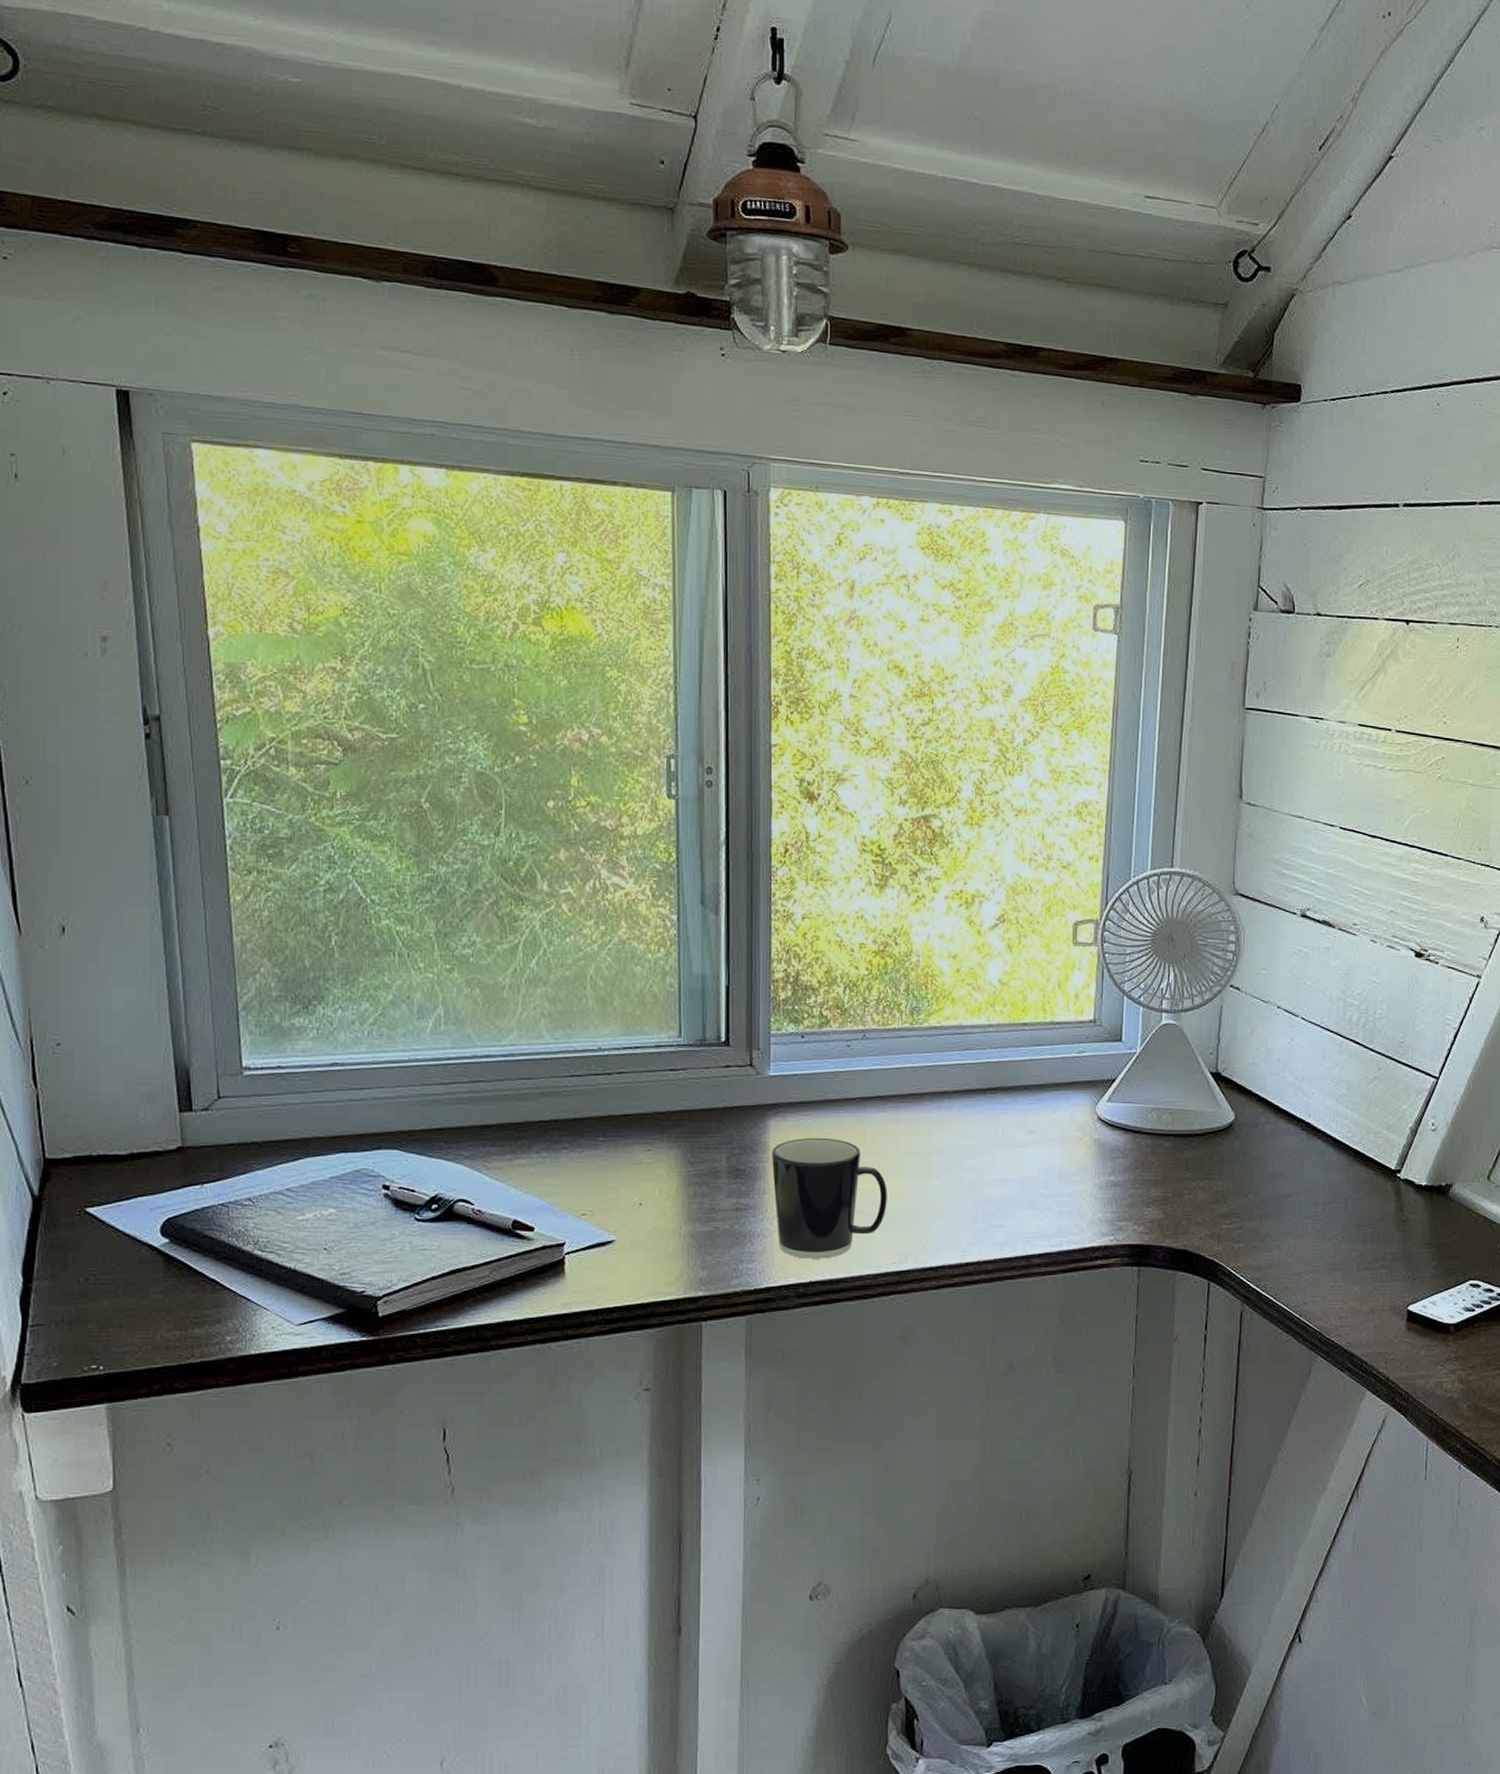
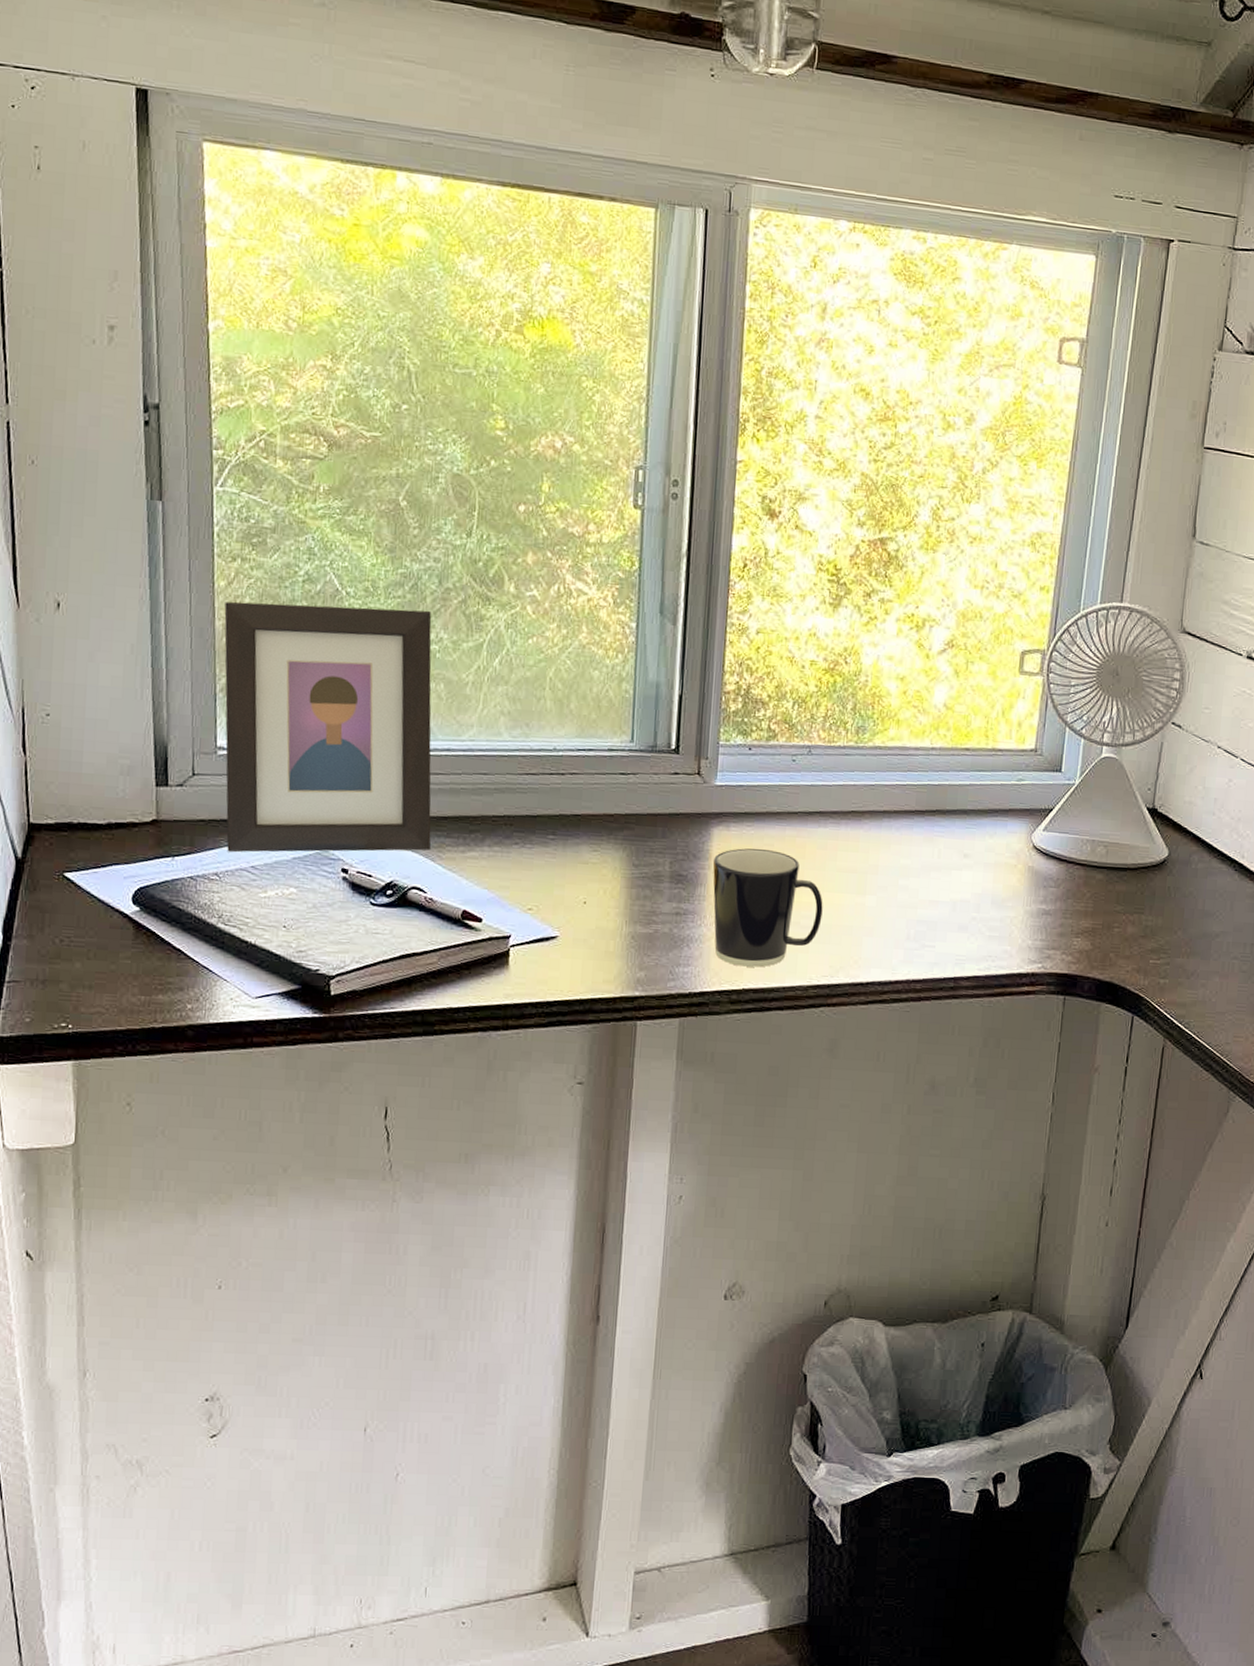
picture frame: none [242,914,475,1176] -> present [224,601,432,853]

